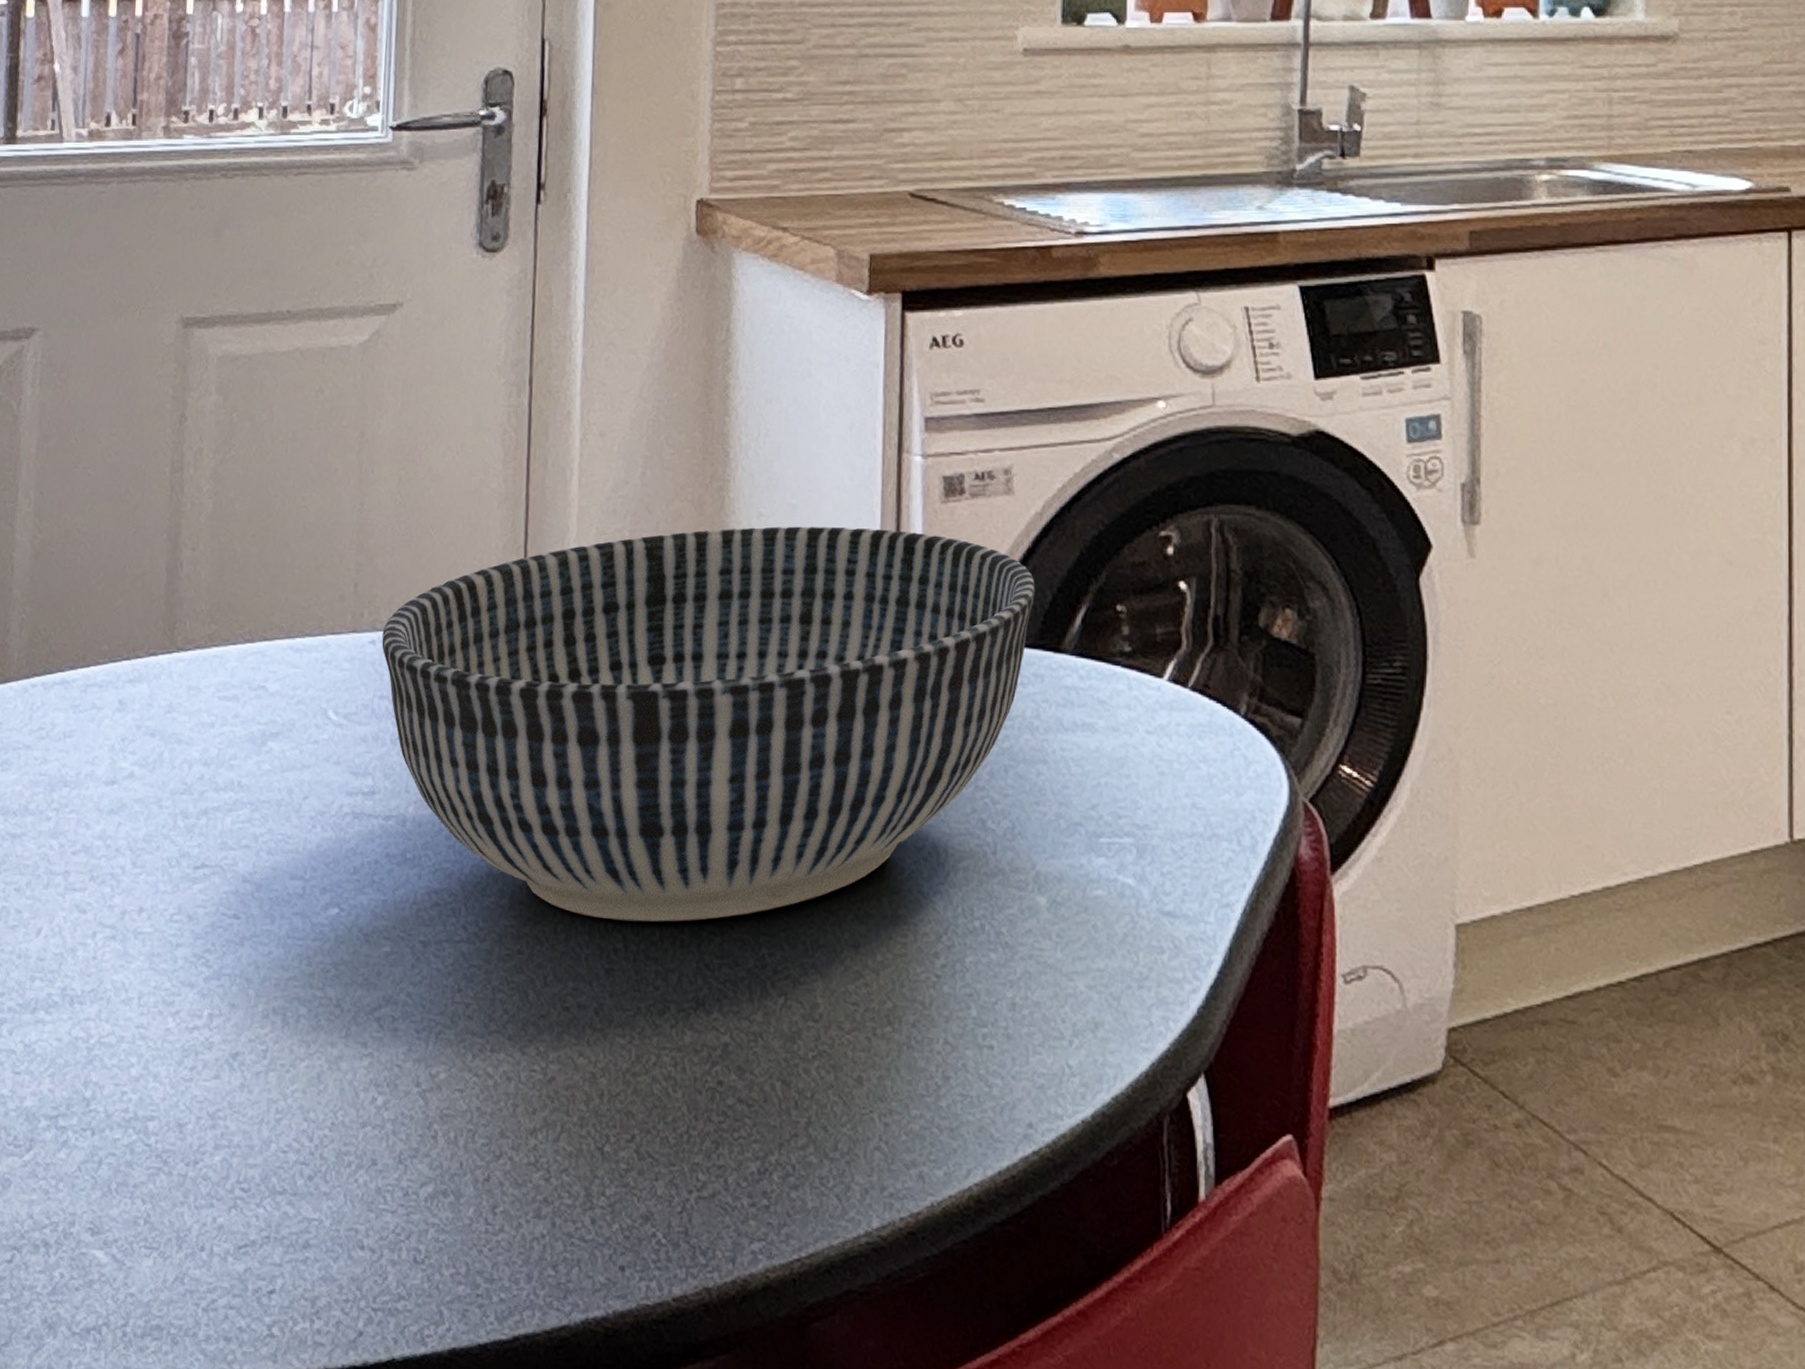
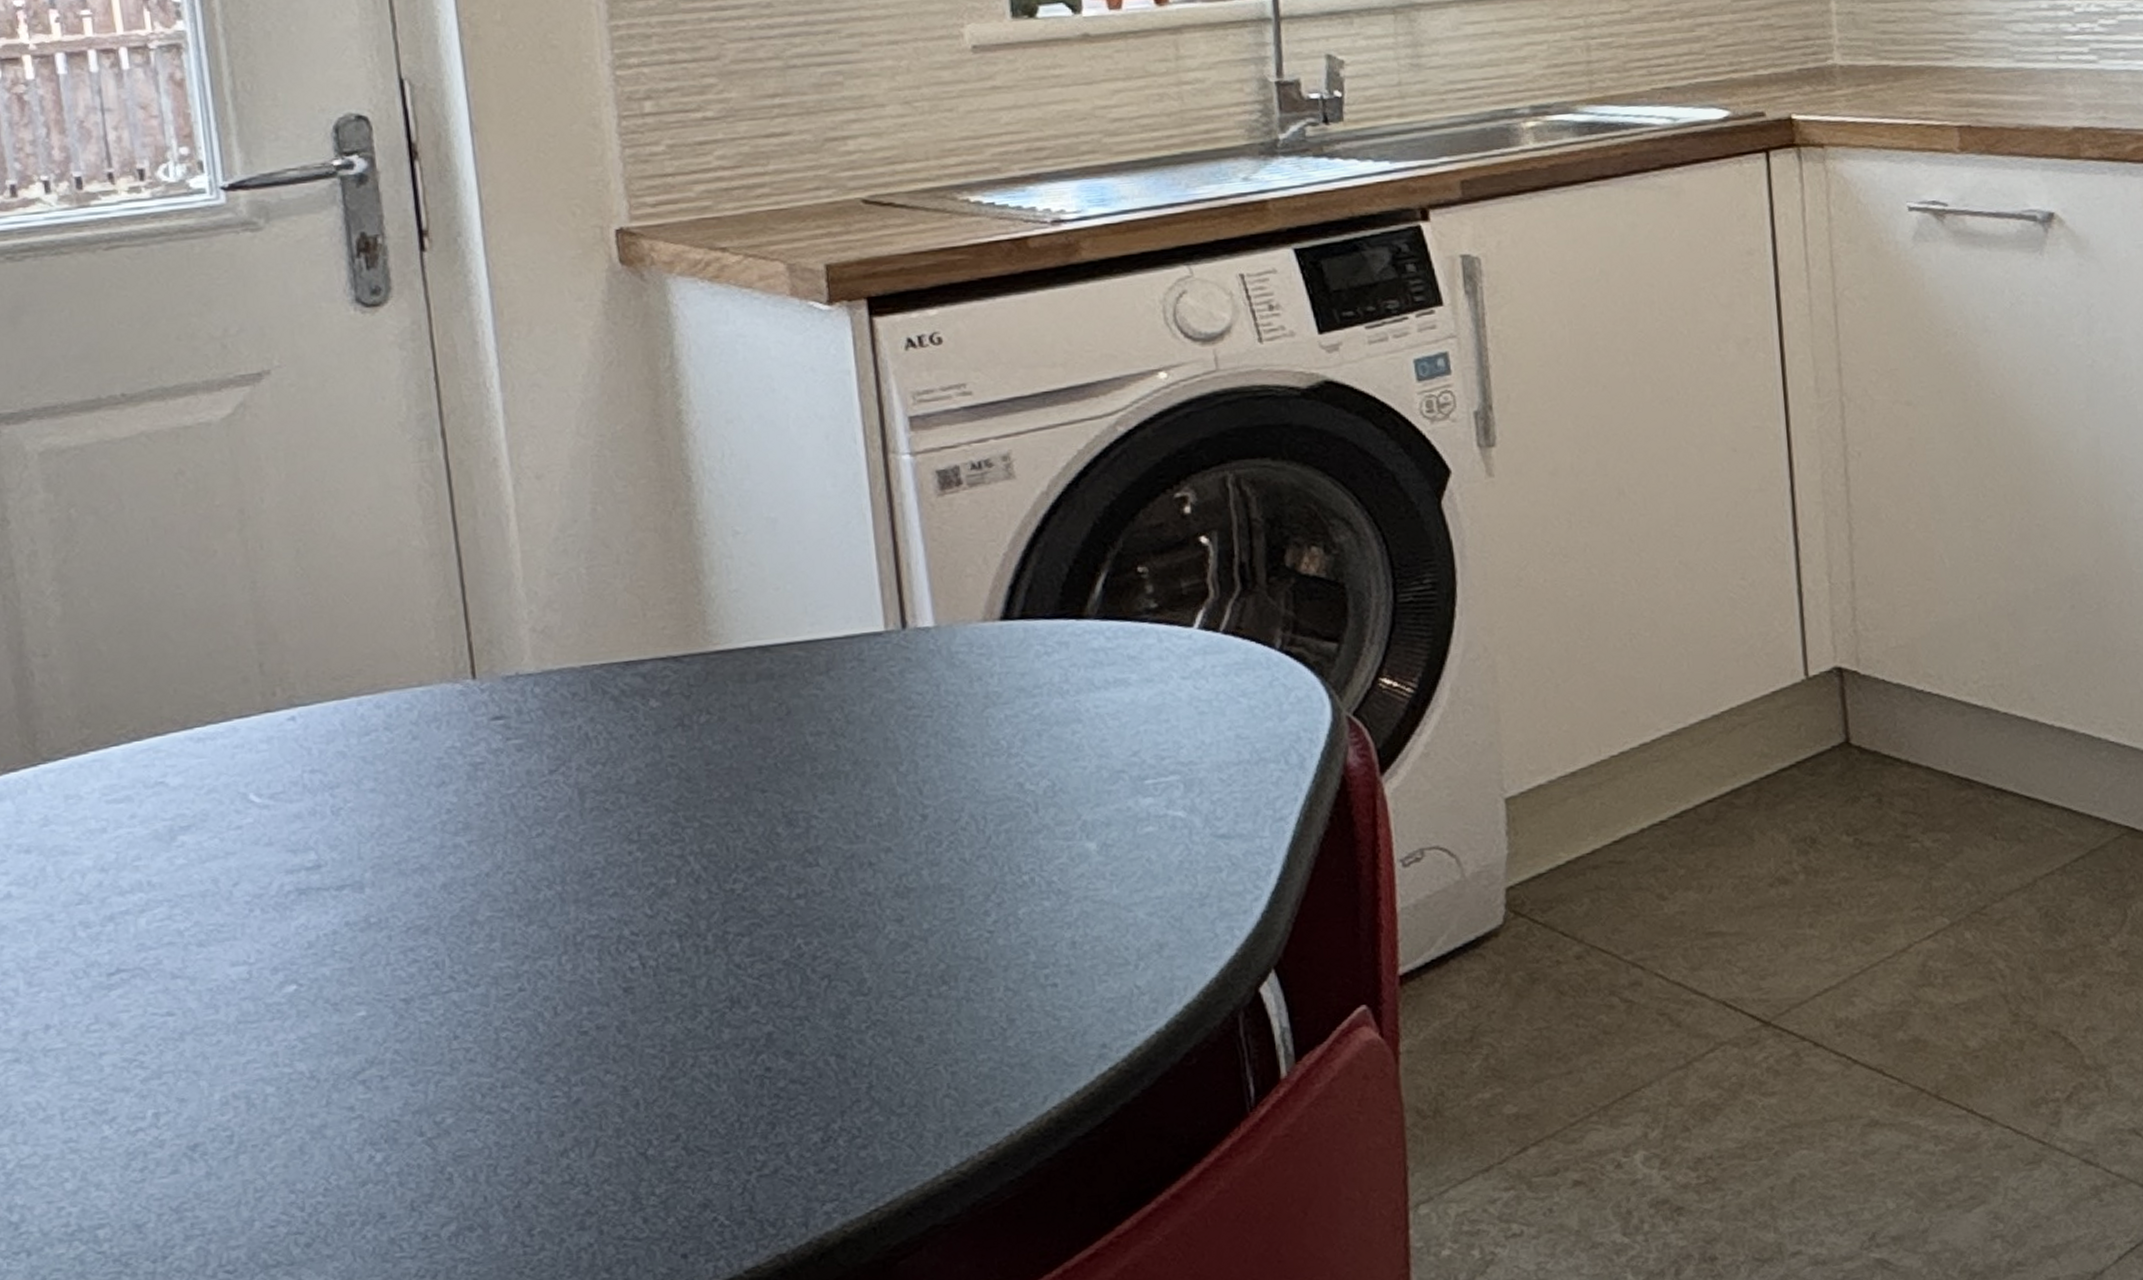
bowl: present [382,526,1035,922] -> none [302,527,1050,943]

